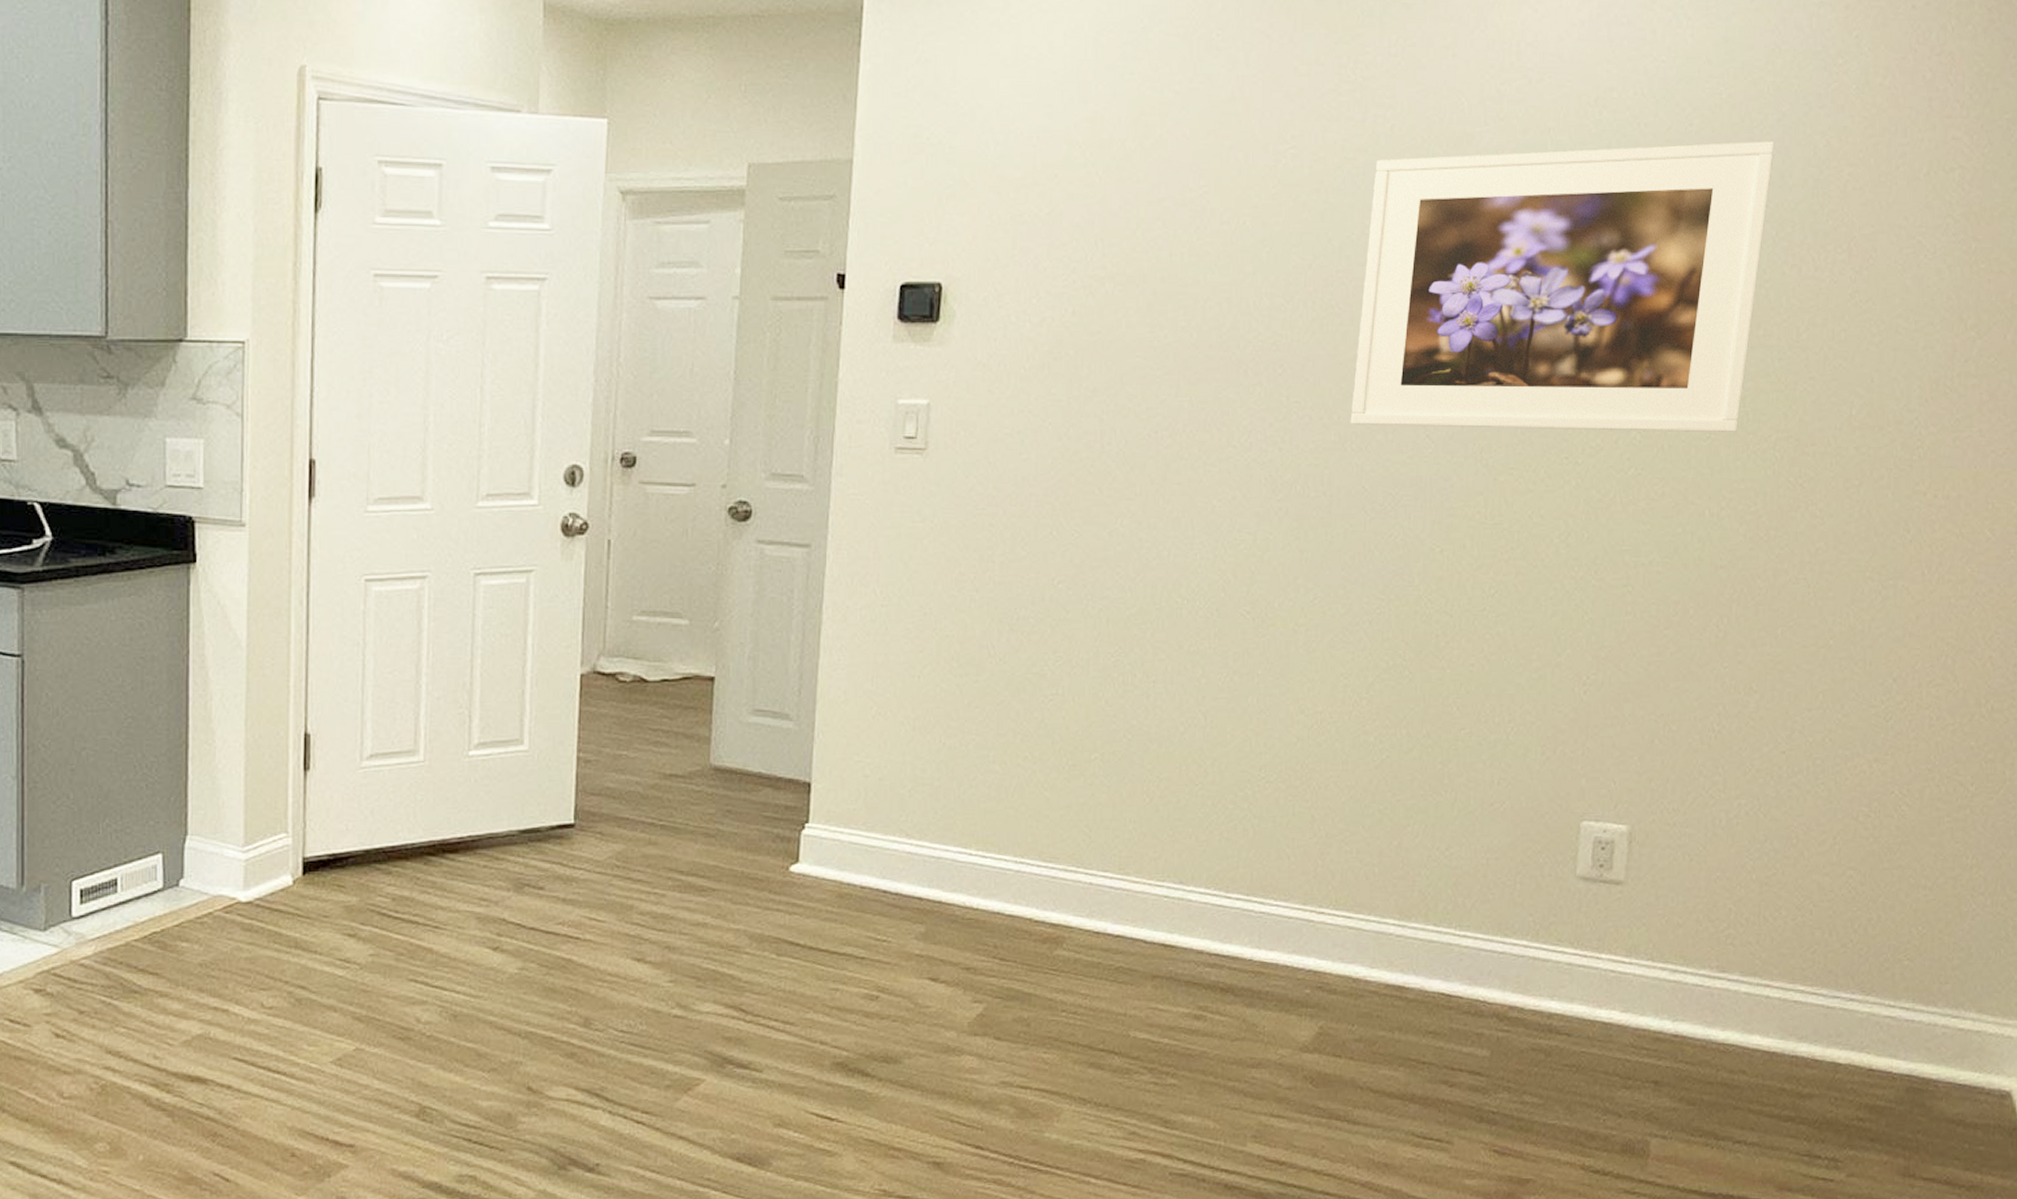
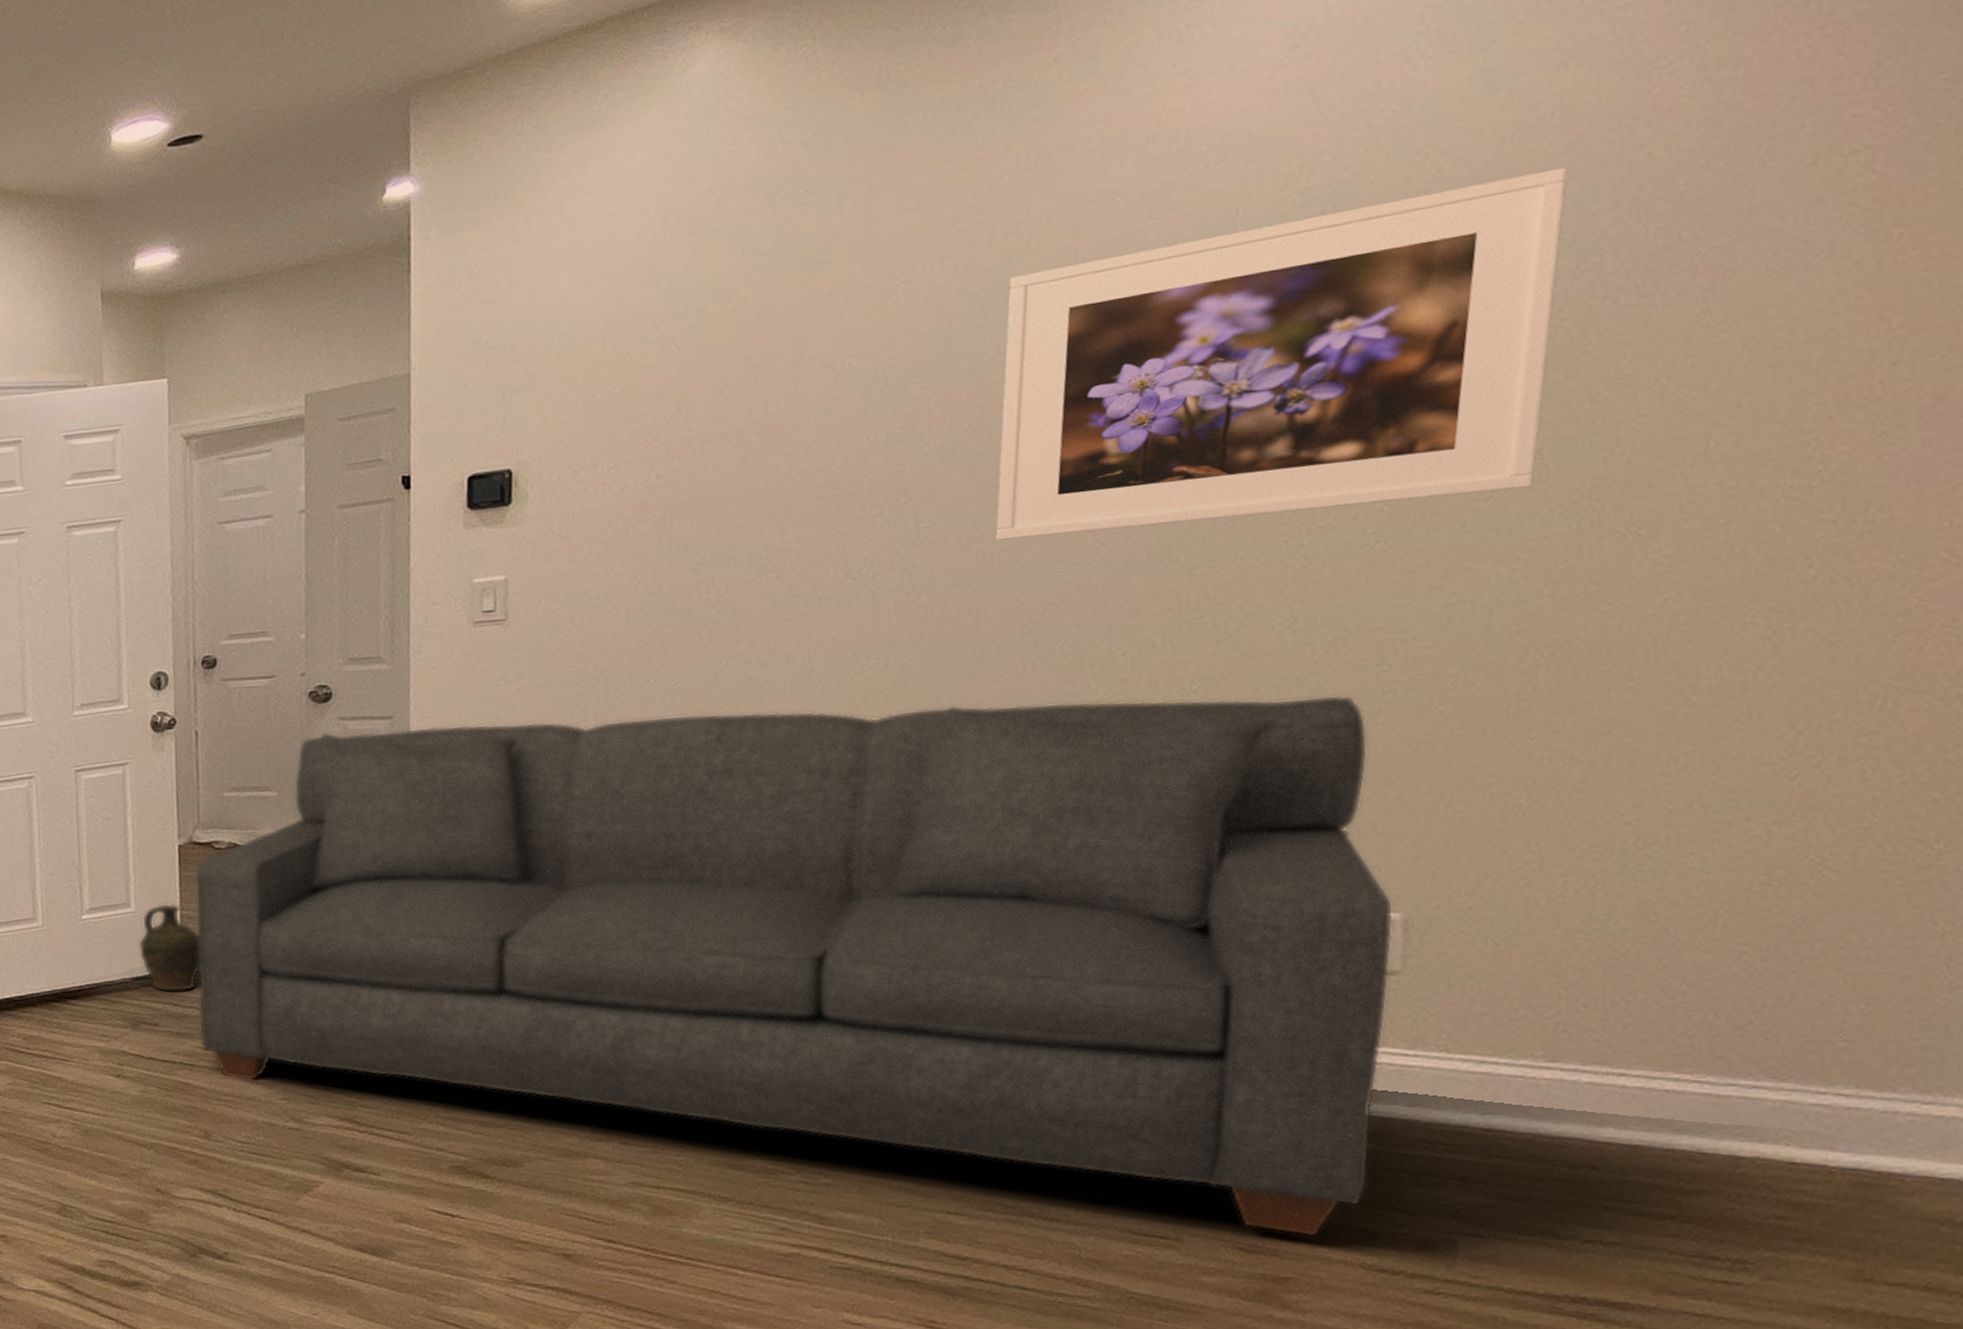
ceramic jug: none [529,742,595,850] -> present [138,903,201,993]
sofa: none [587,556,1622,1139] -> present [194,695,1394,1237]

